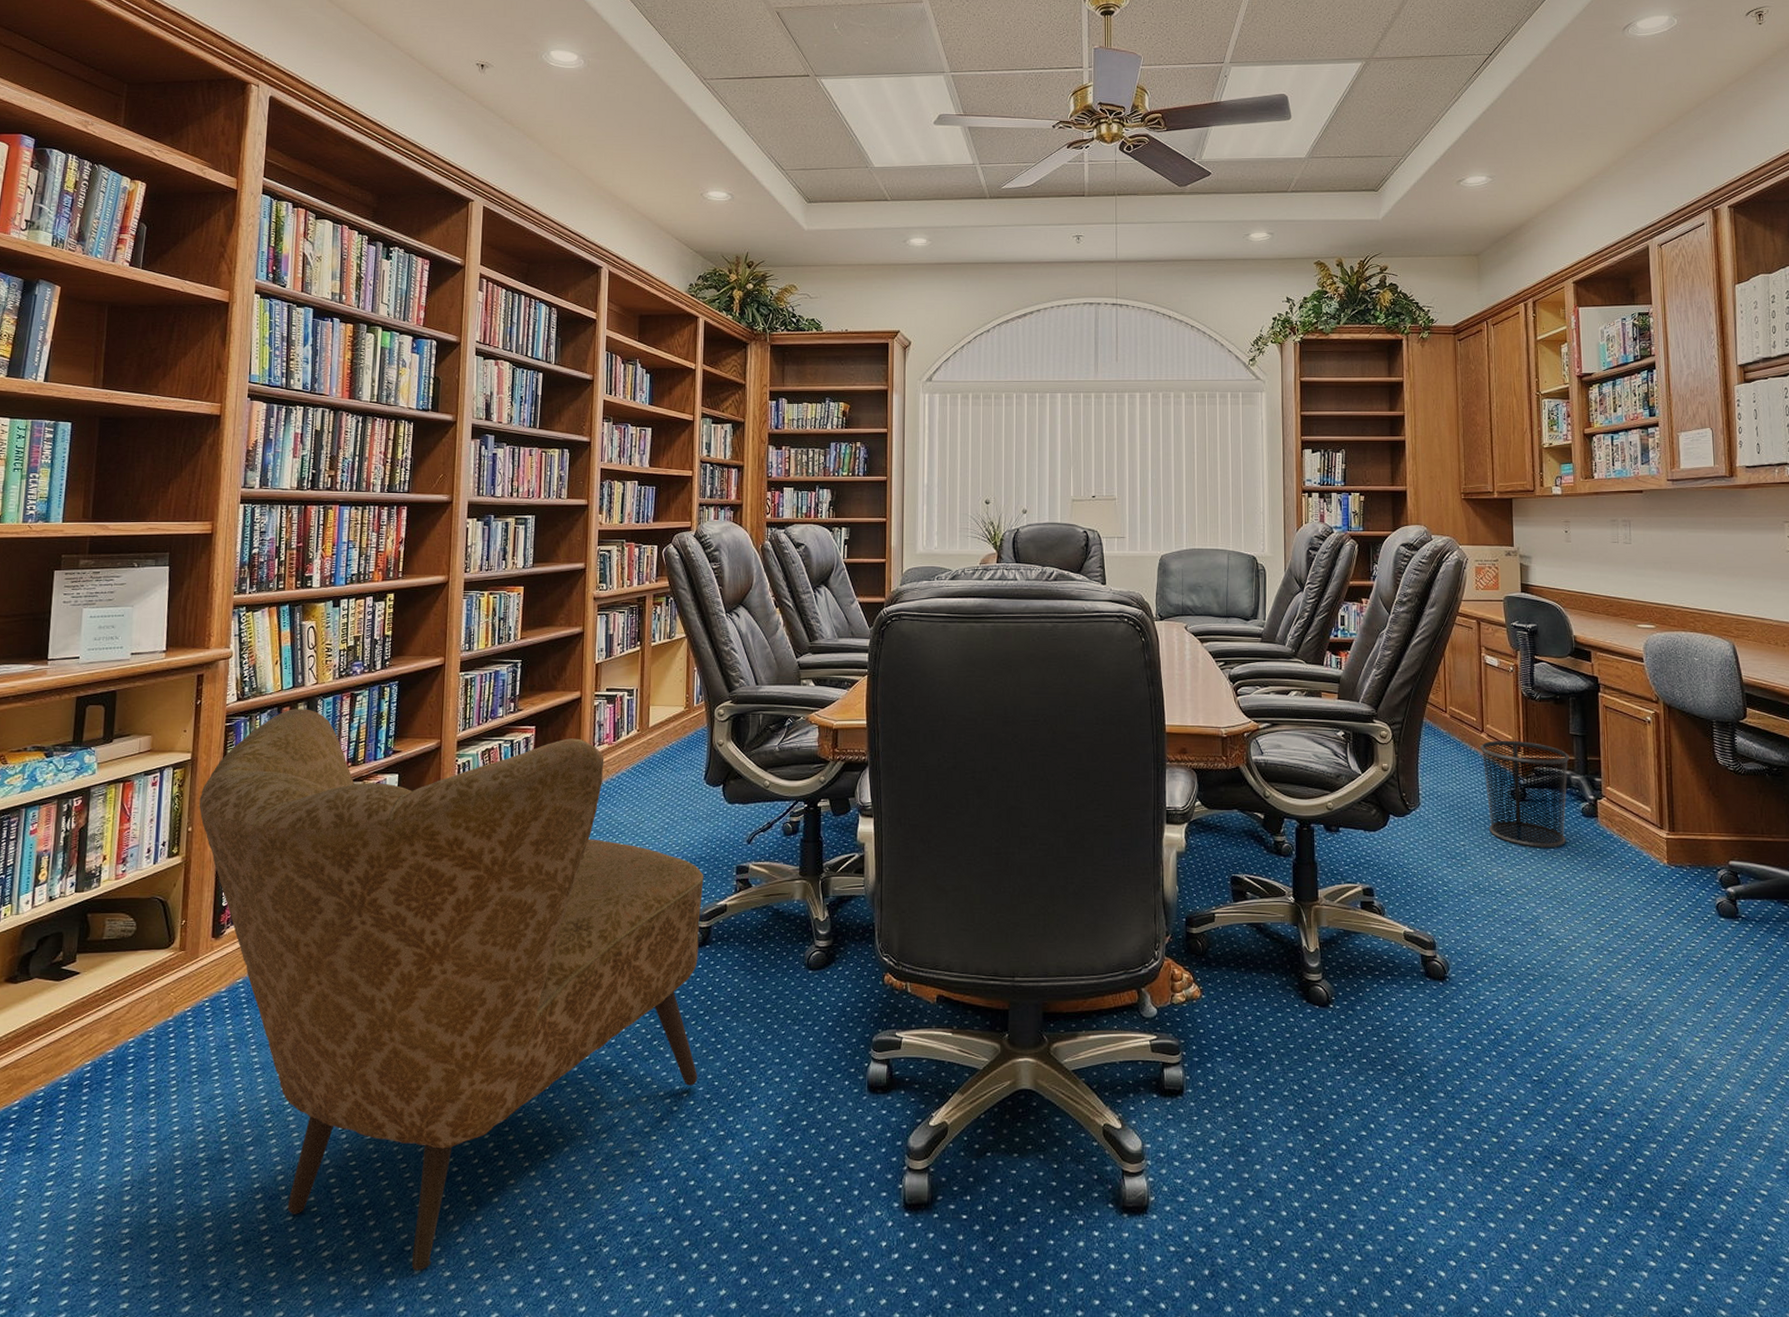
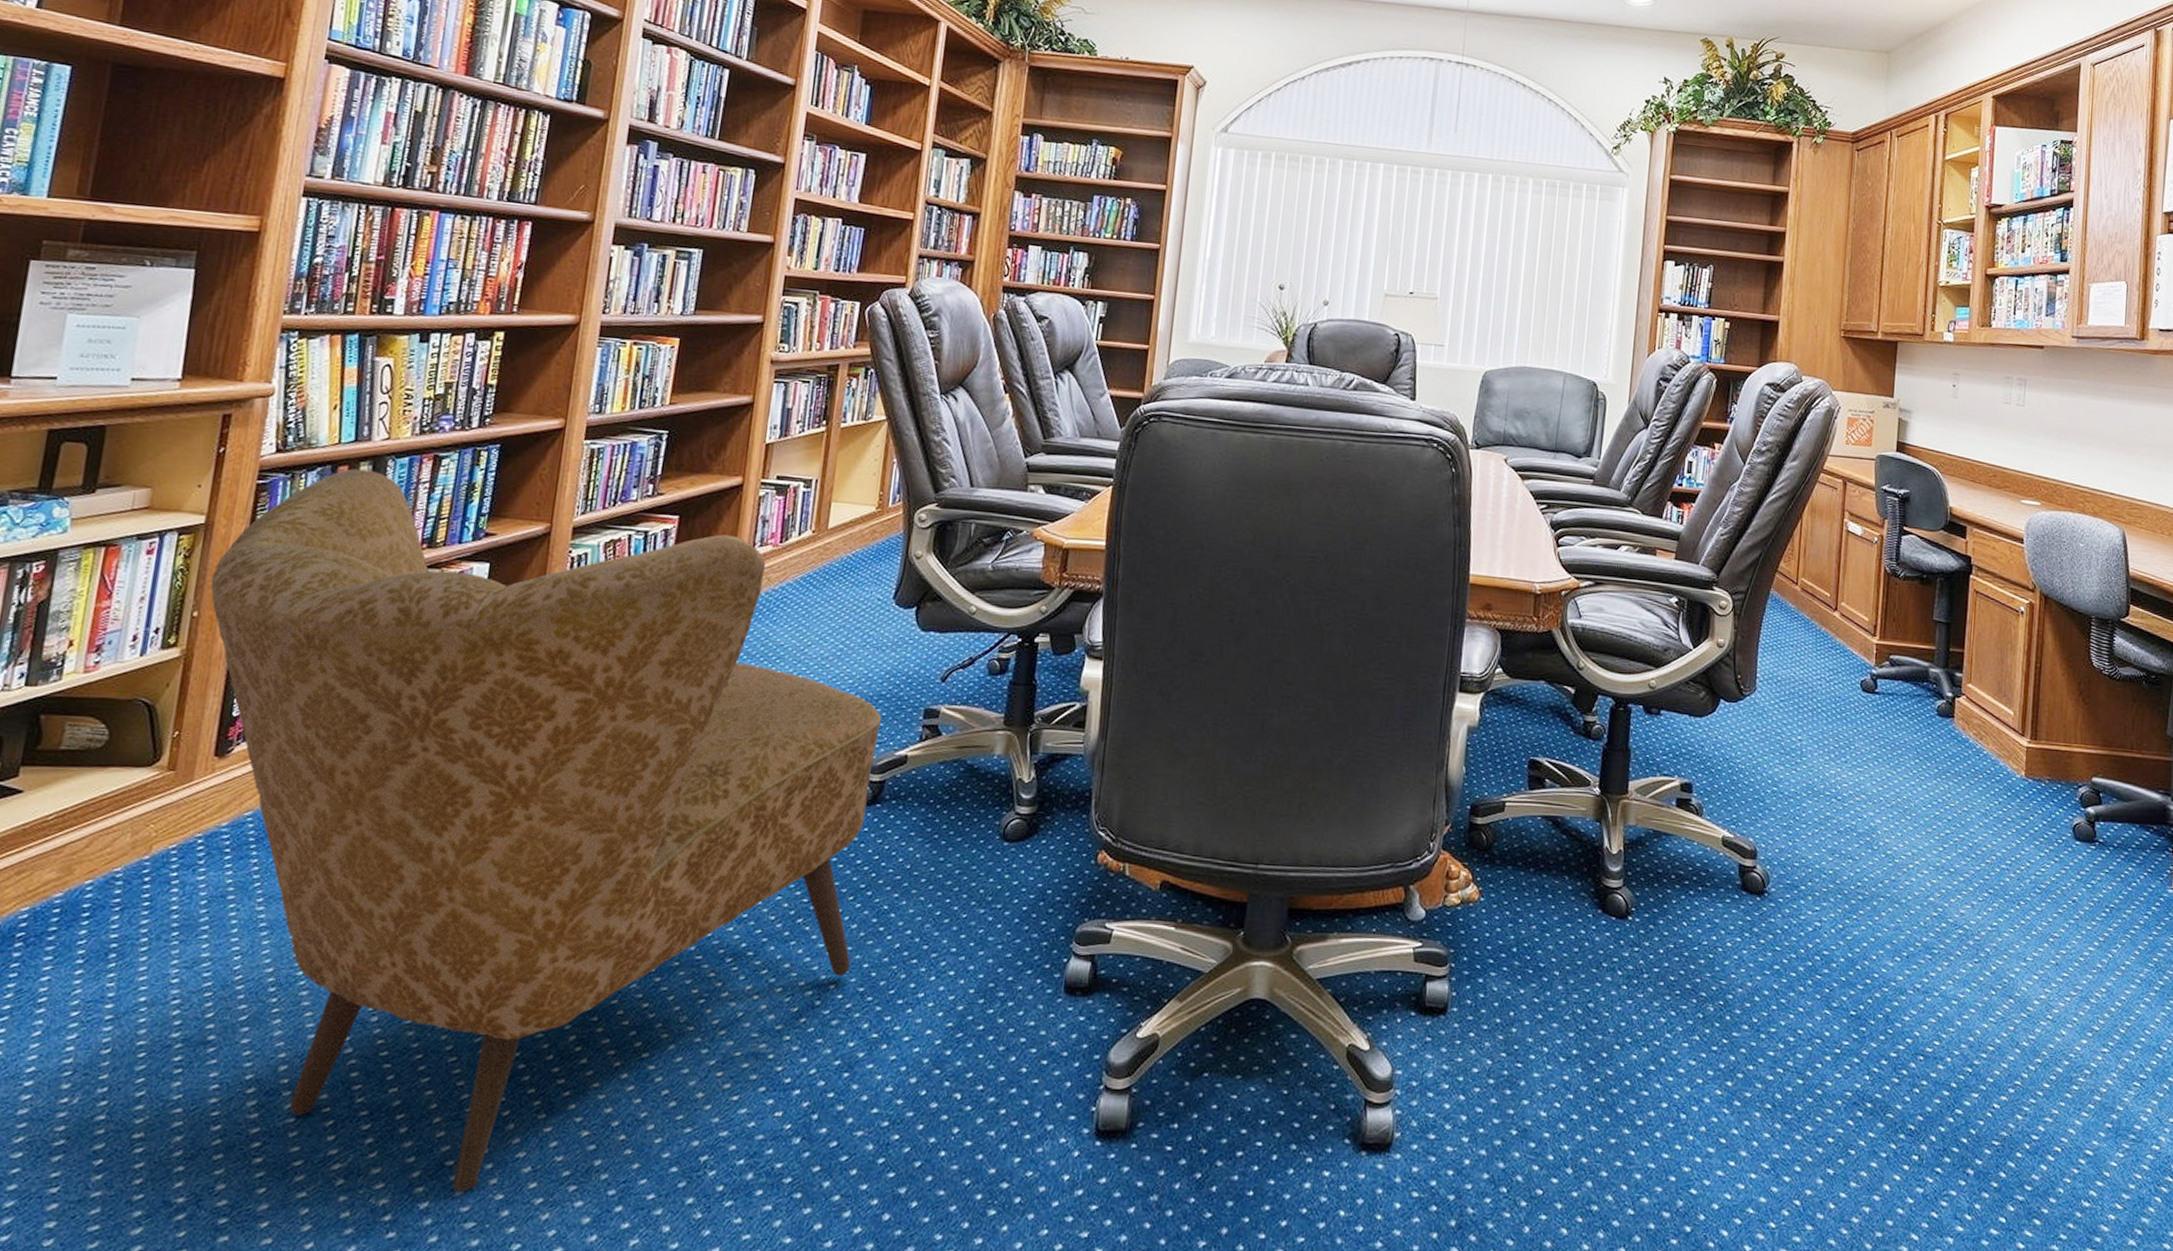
trash can: present [1480,740,1570,848] -> none [1831,621,1930,750]

